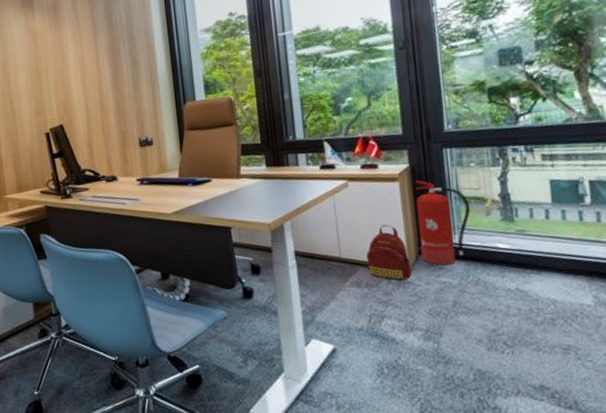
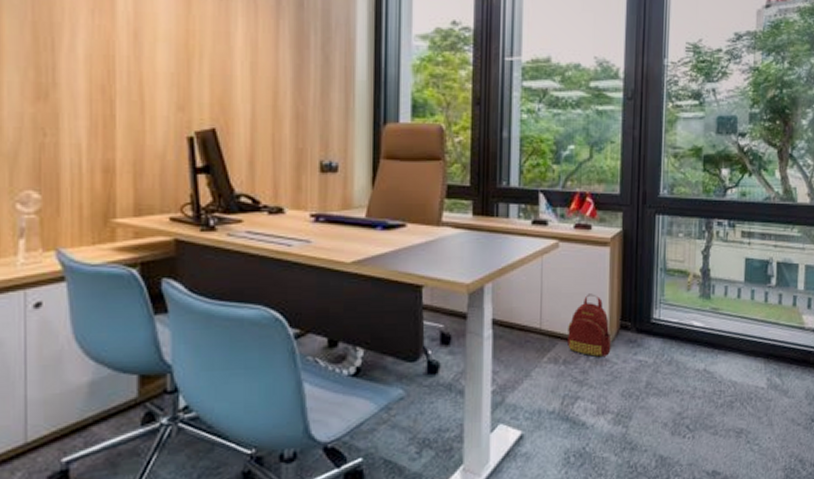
fire extinguisher: present [415,181,470,266] -> none [622,248,673,342]

